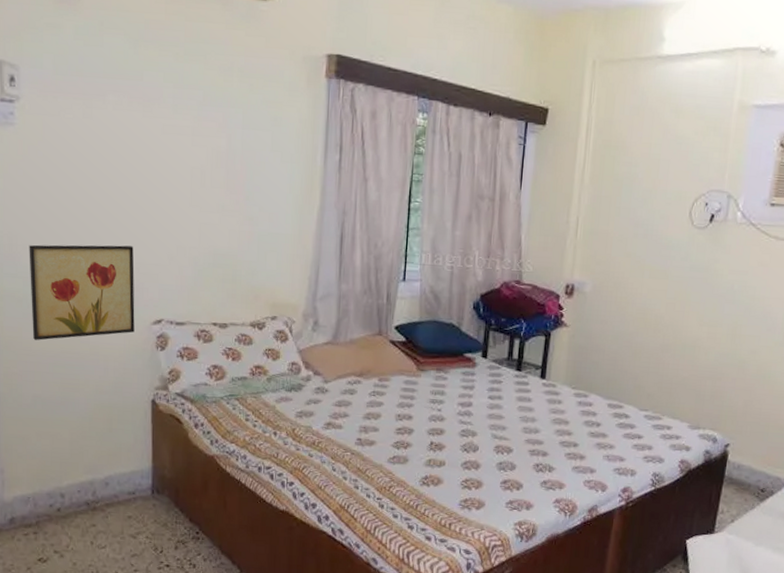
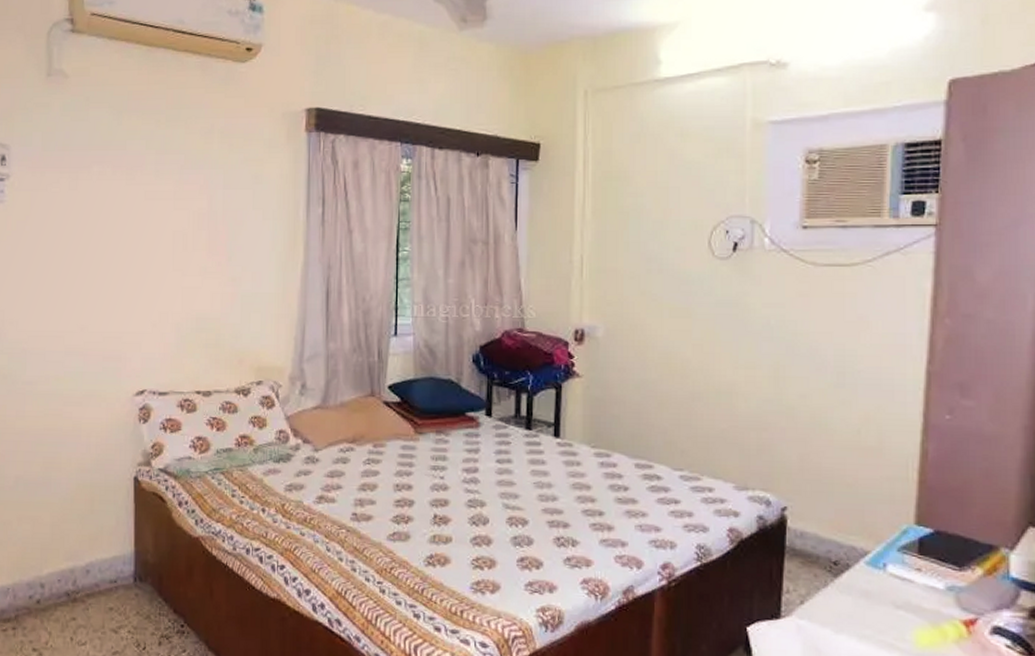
wall art: present [29,244,135,341] -> none [14,315,118,418]

